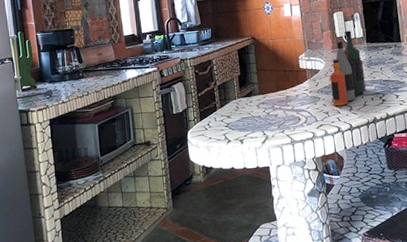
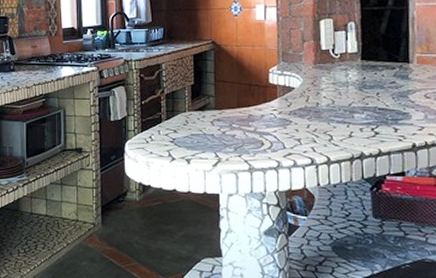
bottle collection: present [330,30,366,106] -> none [307,43,354,134]

